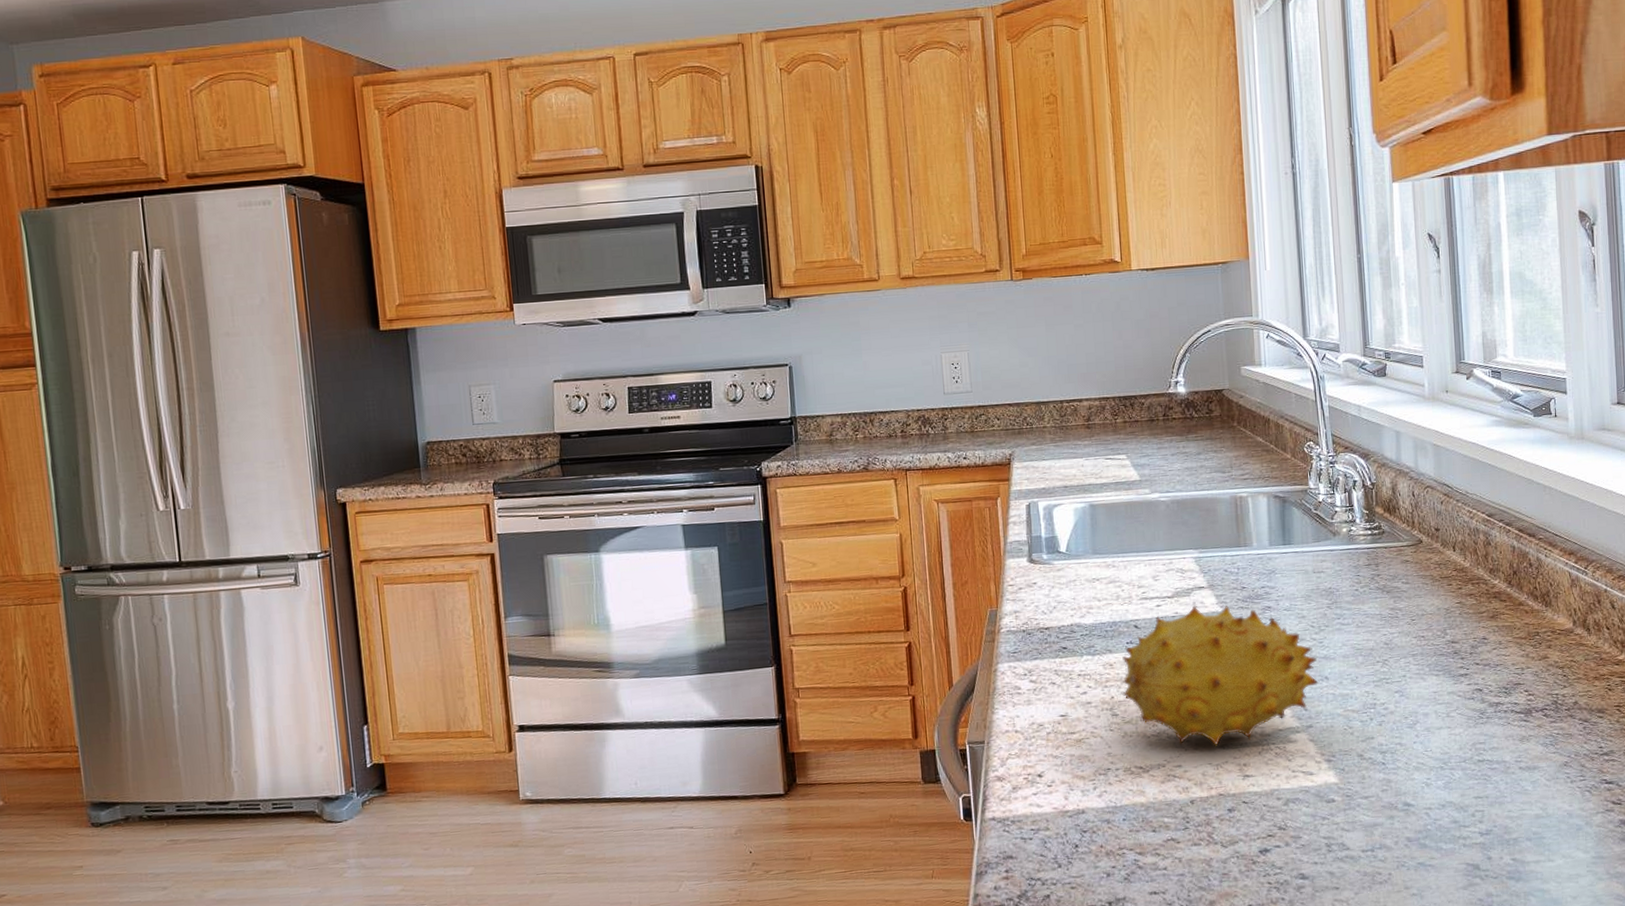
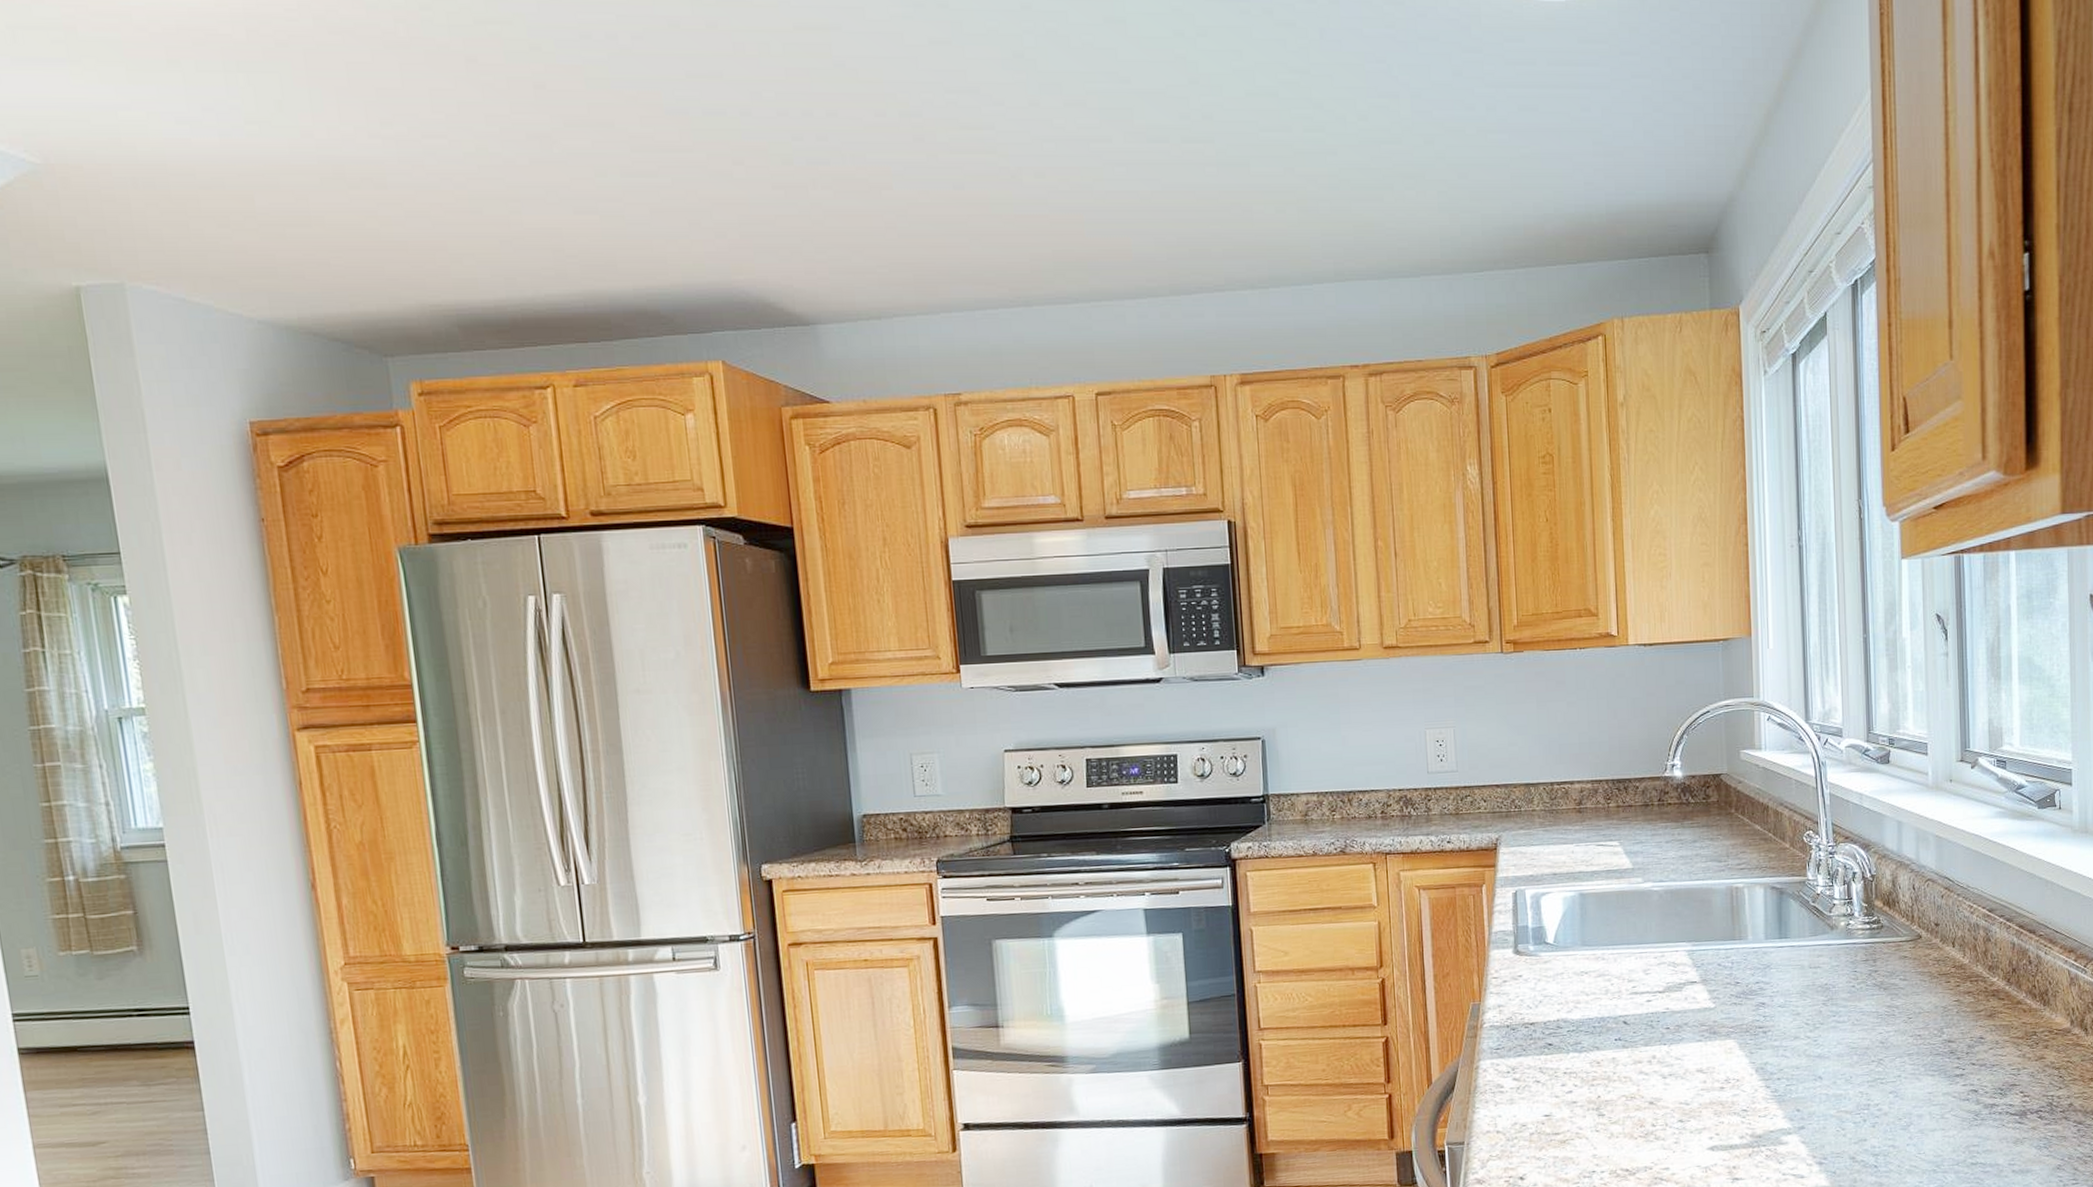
fruit: present [1122,605,1319,746] -> none [1609,1001,1812,1148]

